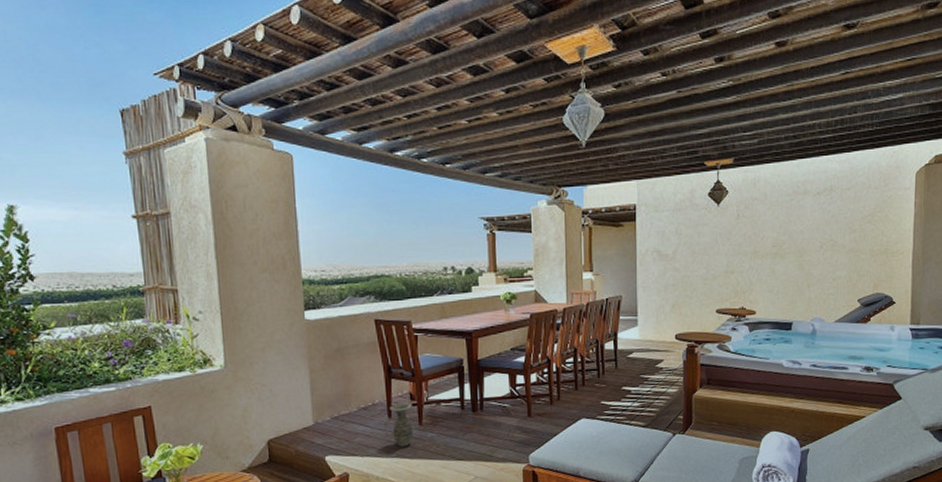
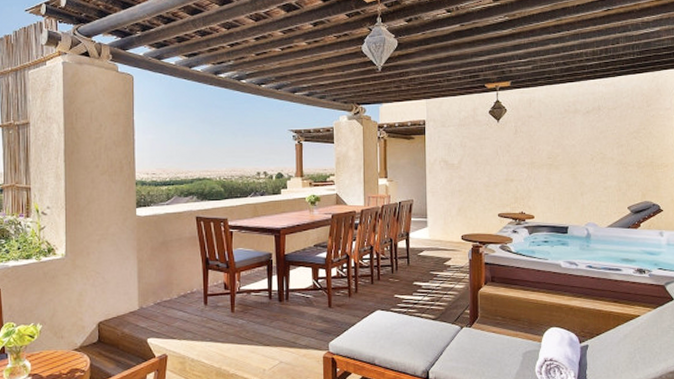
ceramic jug: present [390,402,414,447] -> none [206,291,226,332]

